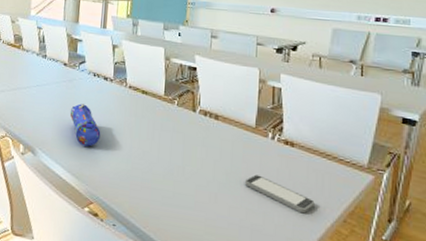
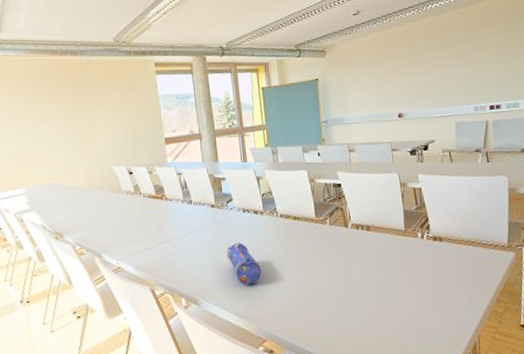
smartphone: present [245,174,315,214] -> none [405,275,470,303]

